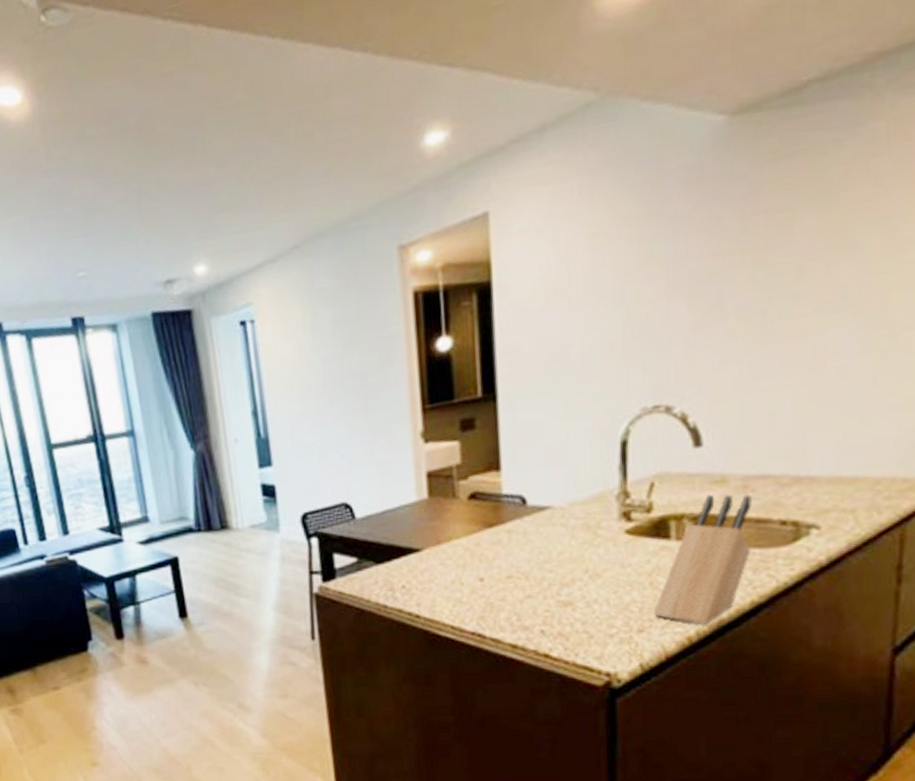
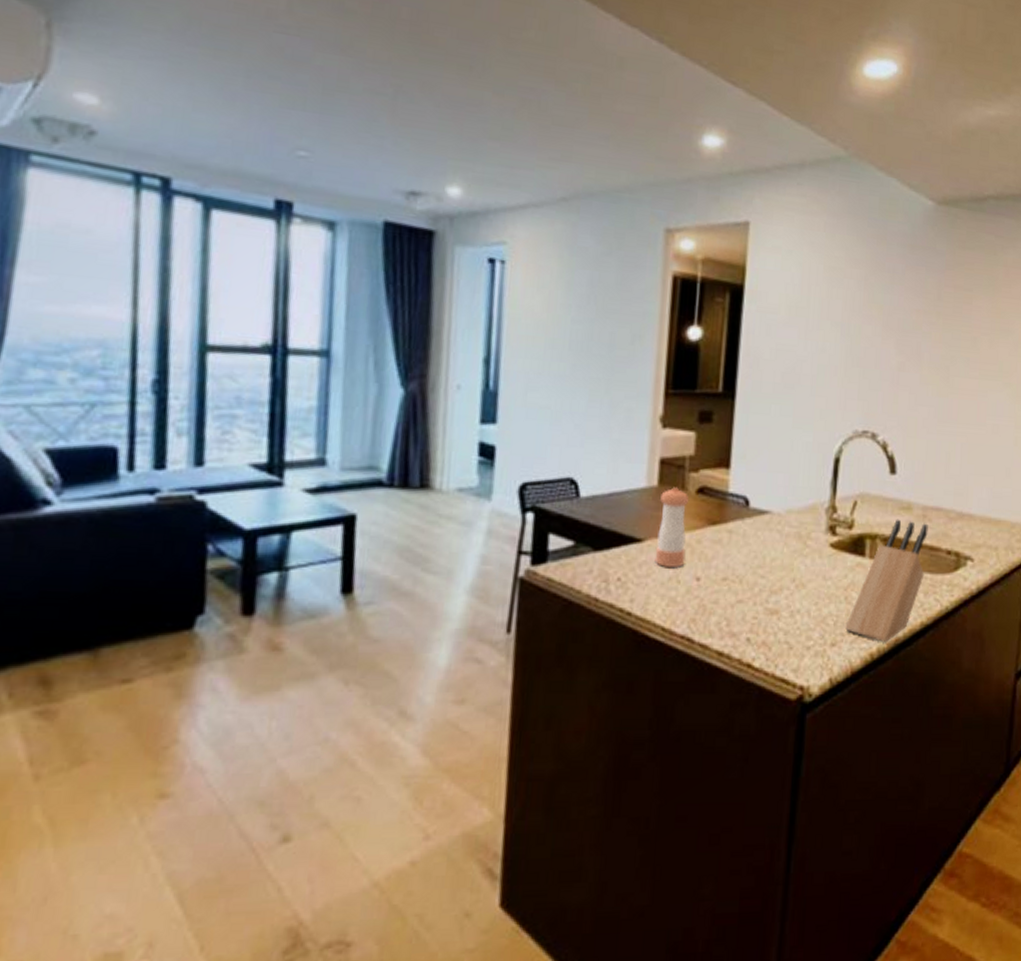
pepper shaker: none [431,497,466,572] -> present [654,487,690,567]

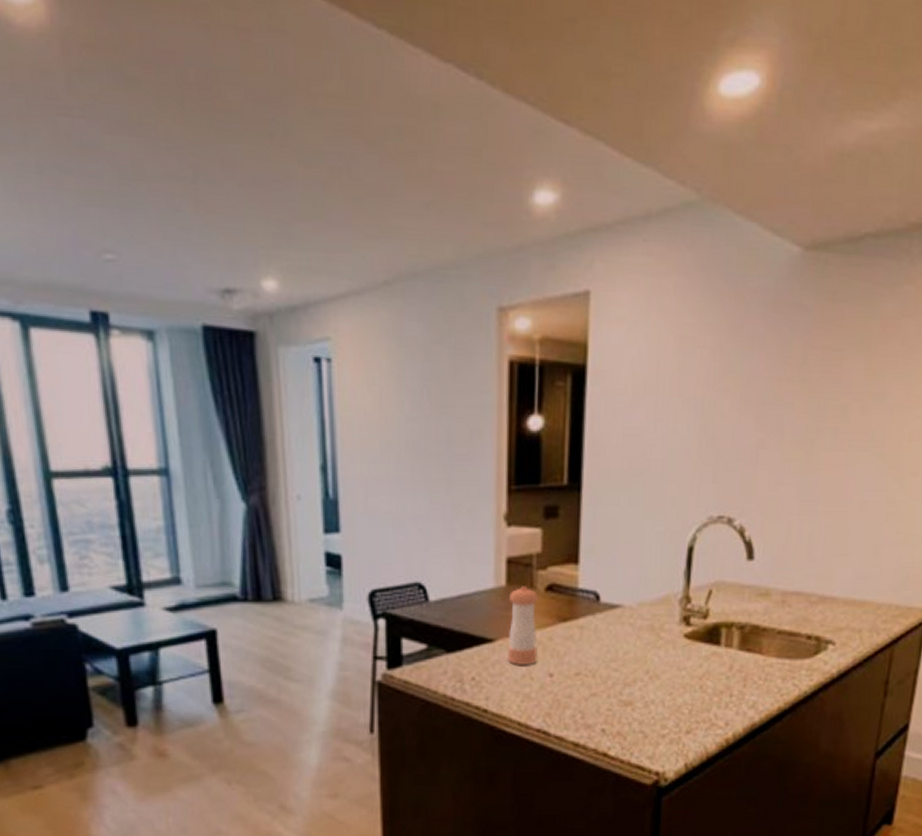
knife block: present [844,519,928,643] -> none [699,606,788,729]

